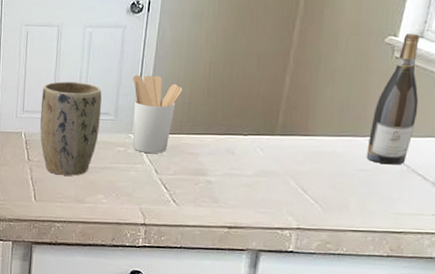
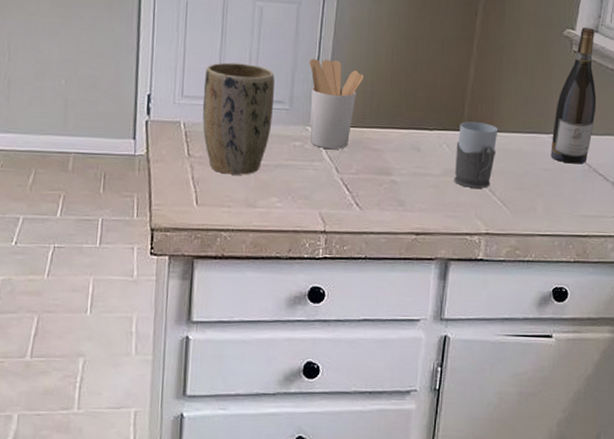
mug: none [266,127,313,188] -> present [454,122,499,188]

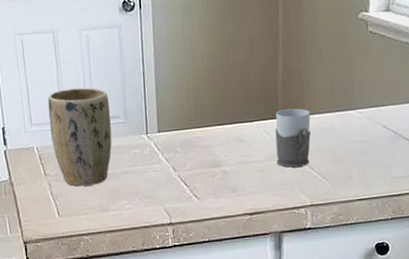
utensil holder: present [309,59,365,149] -> none [136,72,186,152]
wine bottle: present [550,27,597,164] -> none [359,8,396,134]

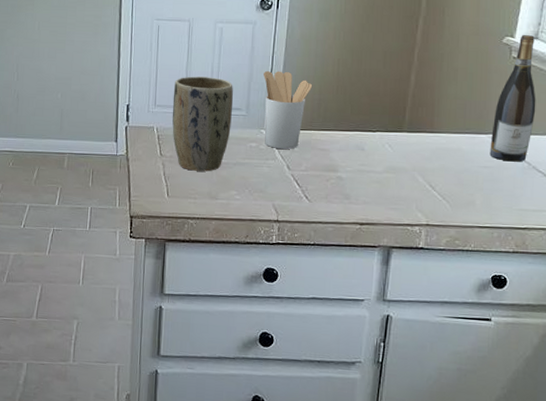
utensil holder: none [136,72,186,152] -> present [263,71,313,149]
mug: present [275,108,311,168] -> none [395,124,439,184]
wine bottle: none [359,8,396,134] -> present [489,35,536,162]

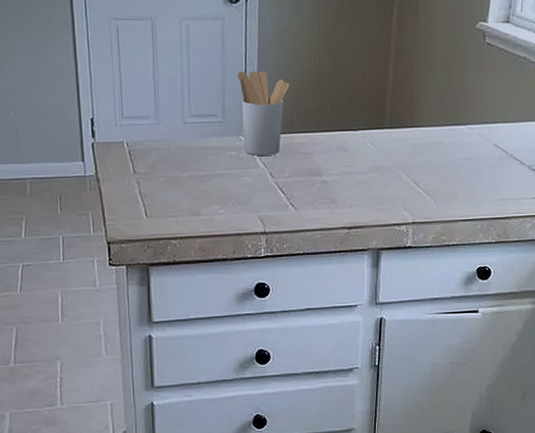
plant pot: present [172,76,234,172] -> none [141,81,208,187]
wine bottle: present [489,35,536,162] -> none [469,19,511,152]

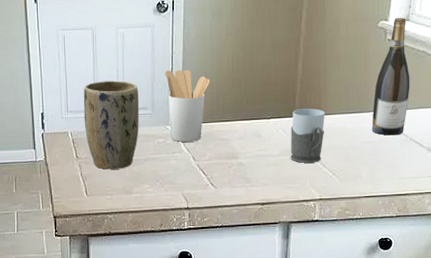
plant pot: none [141,81,208,187] -> present [83,80,139,170]
mug: none [380,119,419,182] -> present [290,108,326,163]
wine bottle: none [469,19,511,152] -> present [371,18,410,136]

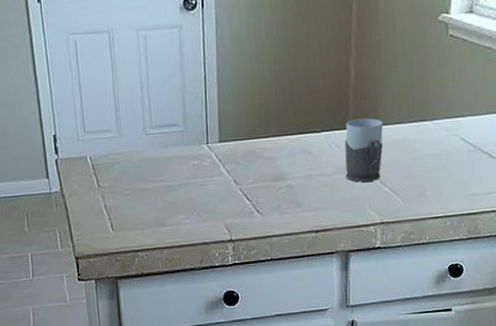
plant pot: present [83,80,139,170] -> none [102,93,170,199]
utensil holder: present [165,69,211,142] -> none [197,77,251,163]
wine bottle: present [371,18,410,136] -> none [435,9,477,147]

